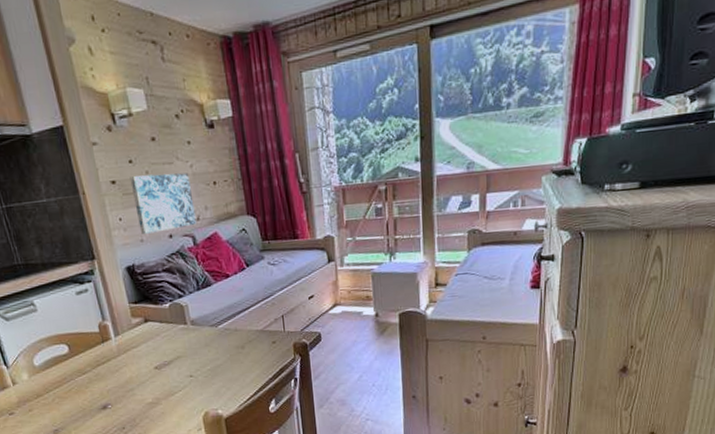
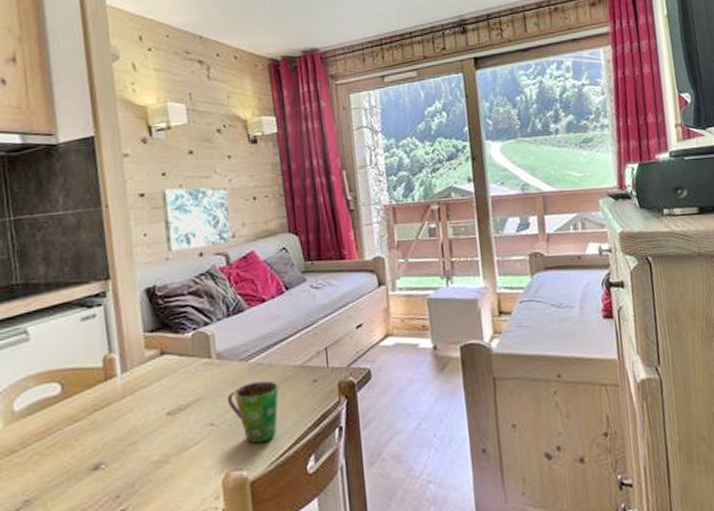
cup: none [202,342,245,391] -> present [227,380,280,444]

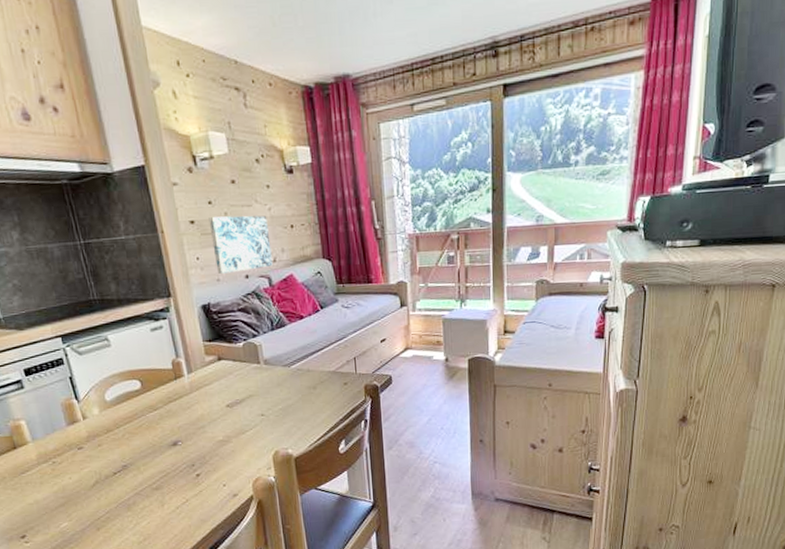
cup: present [227,380,280,444] -> none [274,383,316,430]

